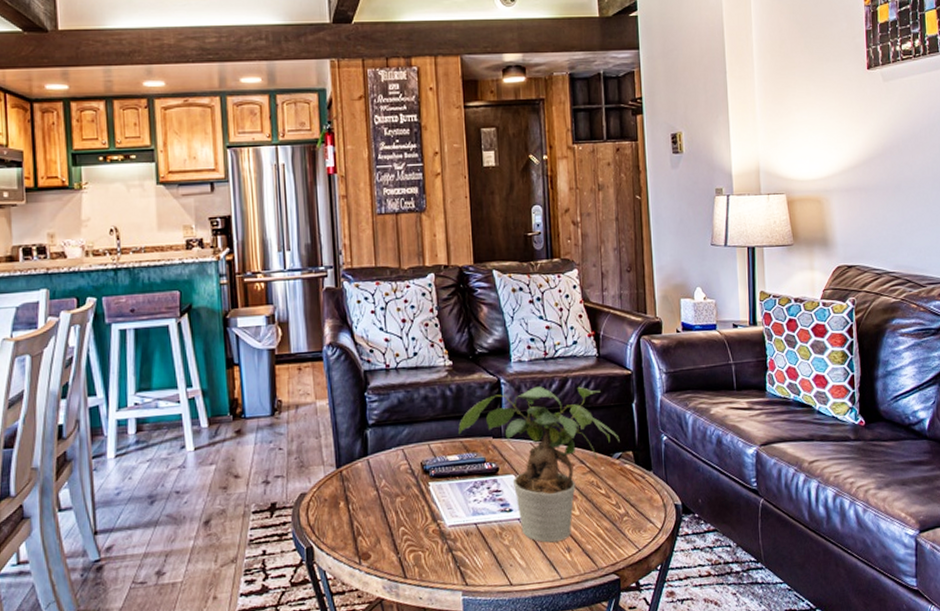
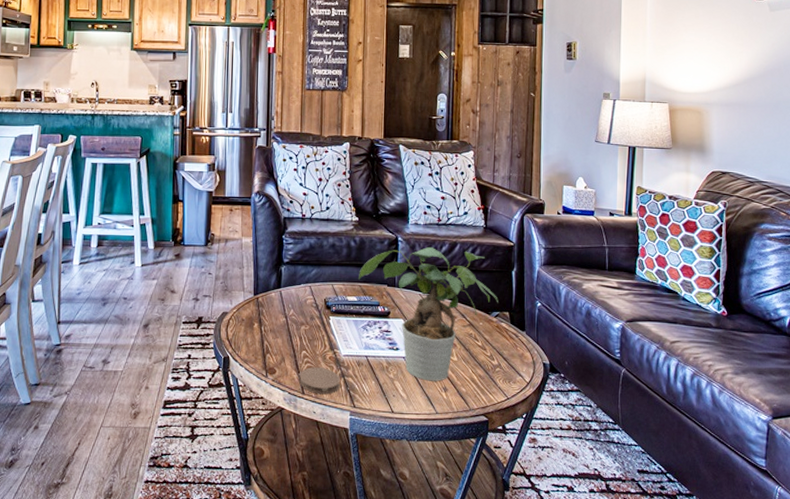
coaster: none [399,543,448,576] -> present [299,366,340,395]

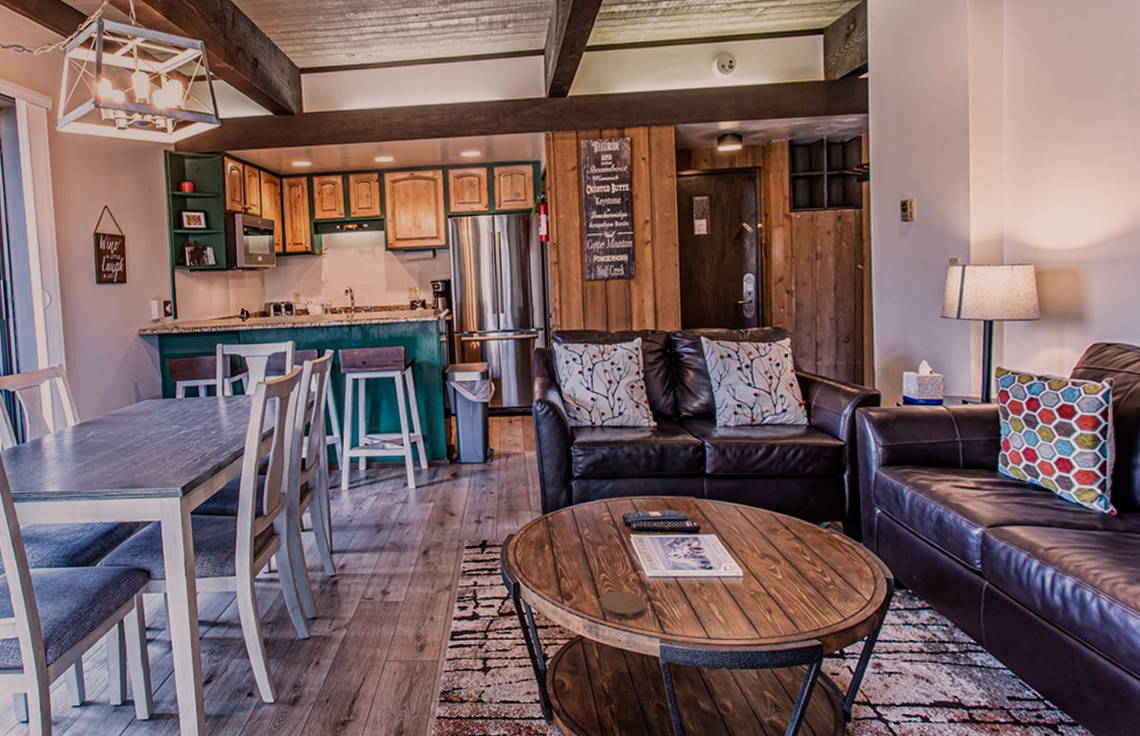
potted plant: present [359,247,498,381] -> none [661,452,828,602]

